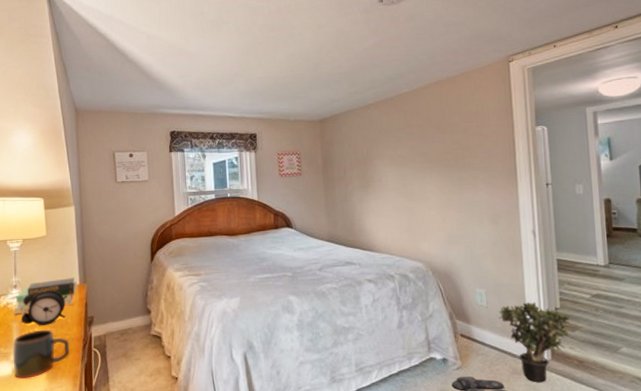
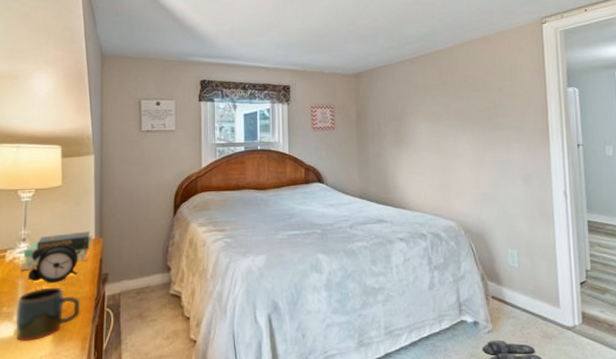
potted plant: present [498,302,570,383] -> none [530,263,600,347]

